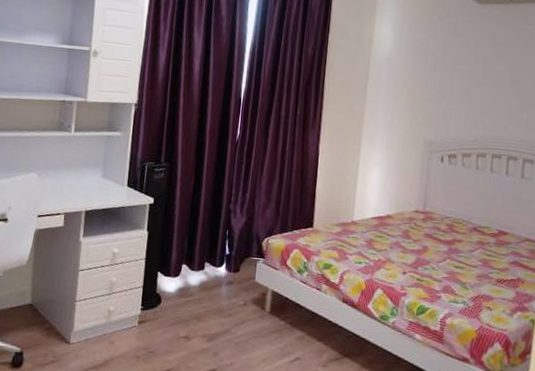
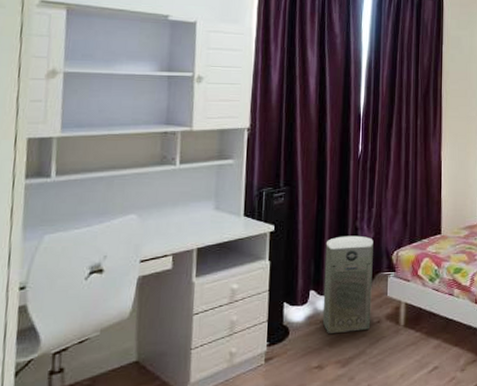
air purifier: none [192,216,245,310] -> present [322,235,373,335]

